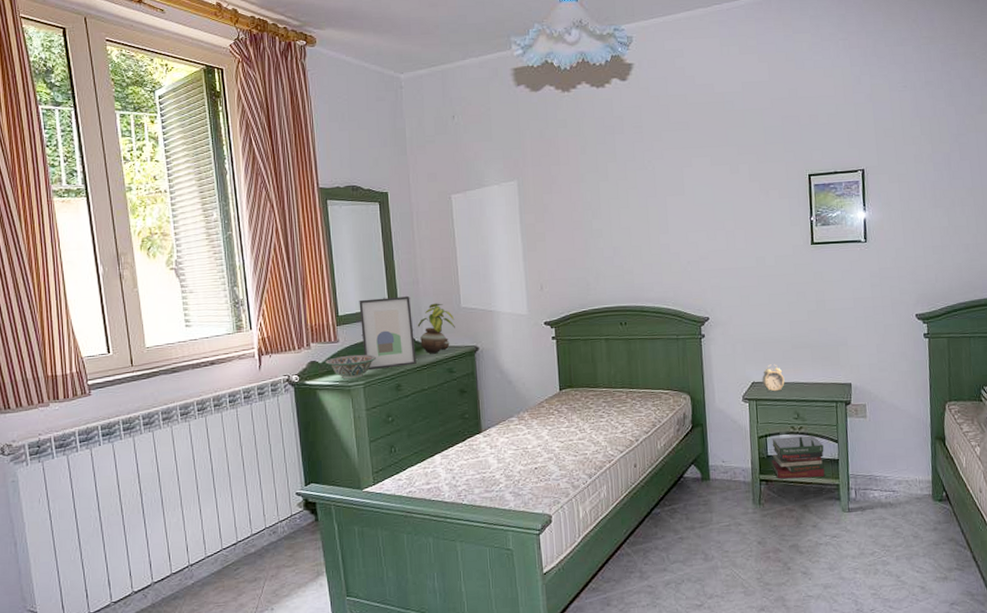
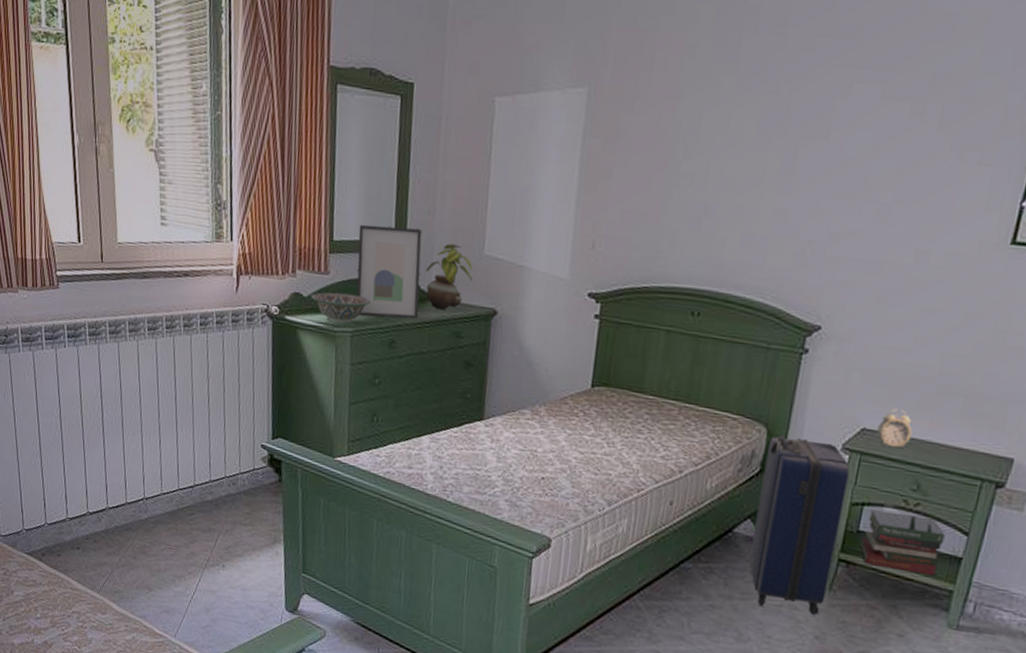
suitcase: none [693,398,758,530] -> present [749,434,850,615]

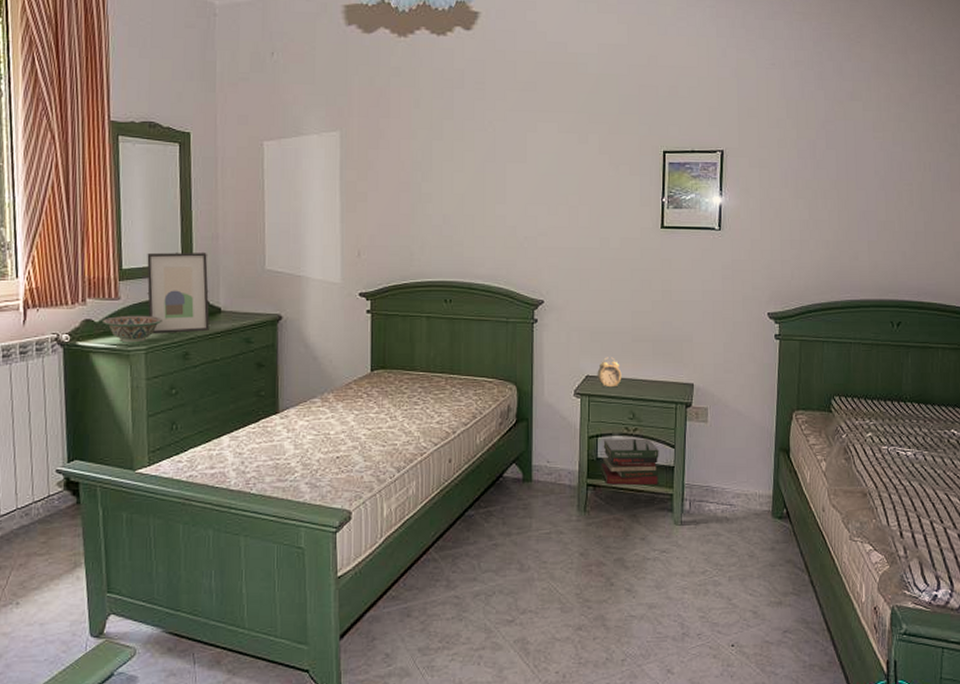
potted plant: present [425,243,473,310] -> none [213,263,257,321]
suitcase: present [749,434,850,615] -> none [520,390,583,538]

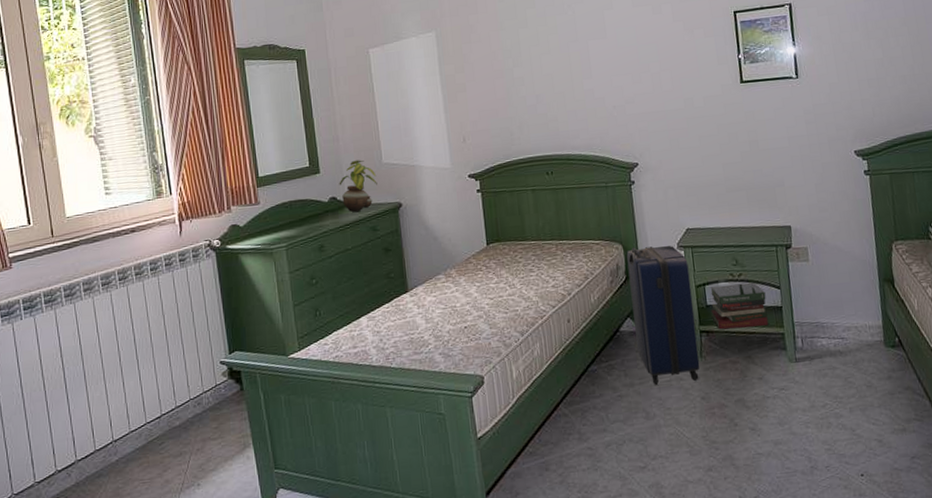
decorative bowl: present [103,315,162,343] -> none [247,215,298,242]
picture frame: present [147,251,210,334] -> none [279,153,339,232]
potted plant: none [213,263,257,321] -> present [339,160,377,213]
suitcase: none [520,390,583,538] -> present [626,246,700,386]
alarm clock: present [597,357,622,388] -> none [696,209,721,238]

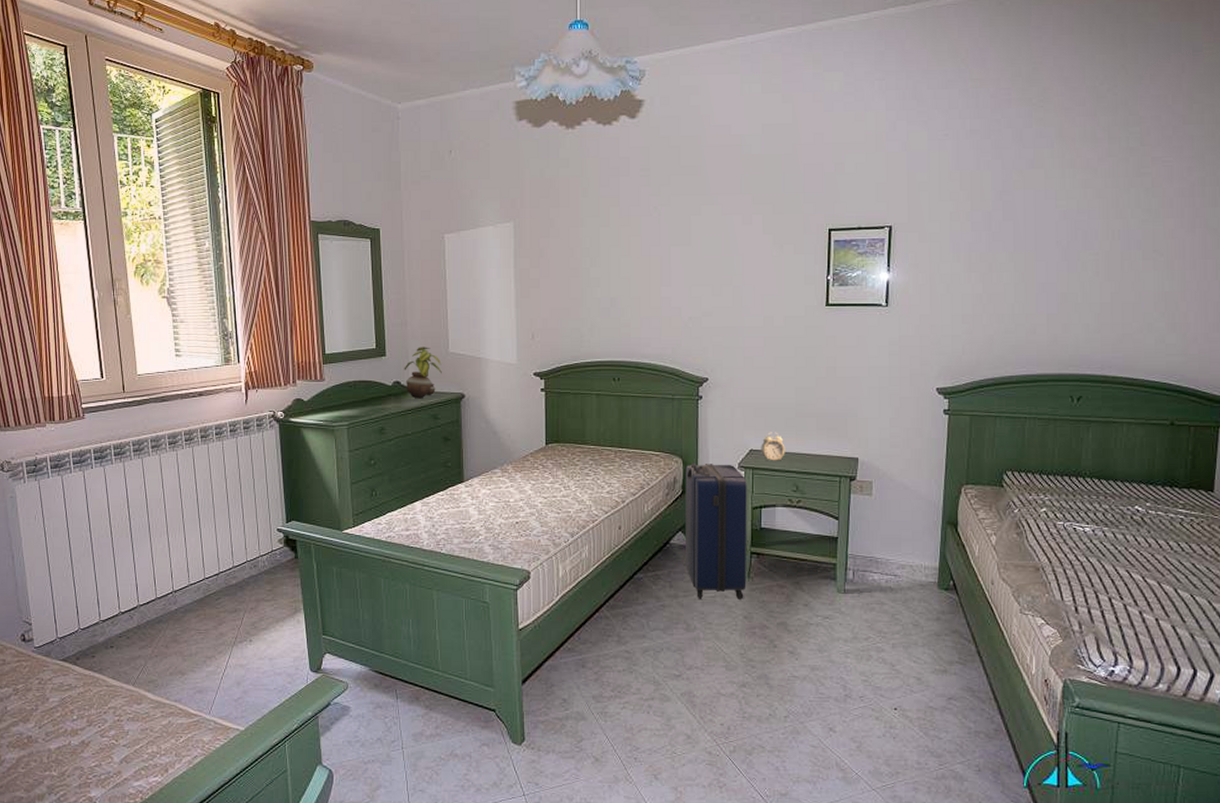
alarm clock: none [696,209,721,238] -> present [761,432,785,461]
books: present [710,282,769,330] -> none [764,510,823,555]

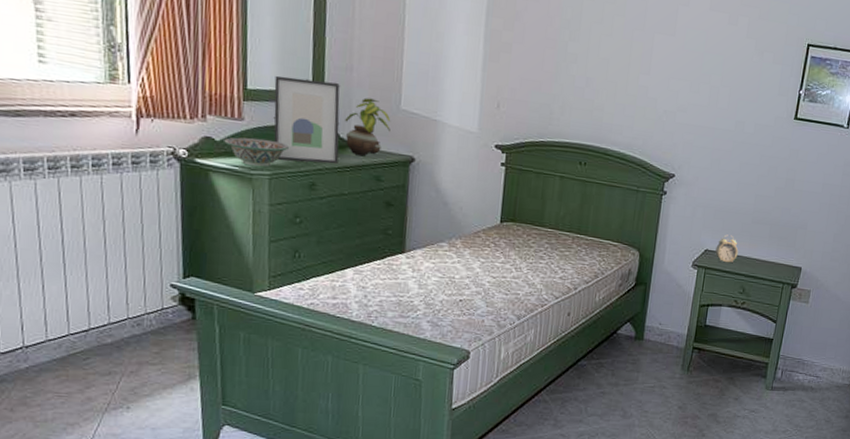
decorative bowl: none [311,394,361,419] -> present [224,137,289,168]
picture frame: none [346,337,401,412] -> present [273,75,341,165]
suitcase: present [685,462,747,600] -> none [629,256,698,391]

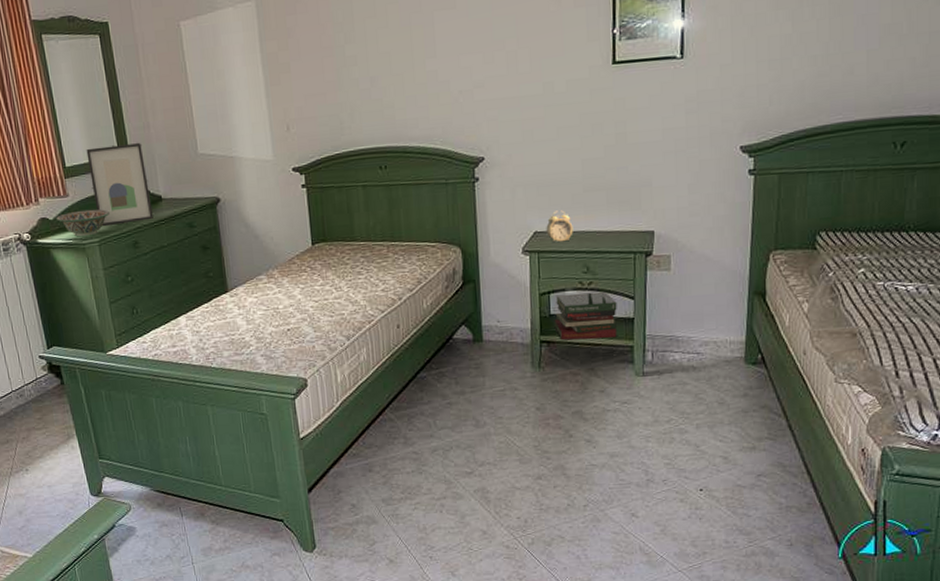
potted plant: present [344,97,391,157] -> none [151,149,193,207]
books: none [707,308,762,354] -> present [554,291,617,341]

